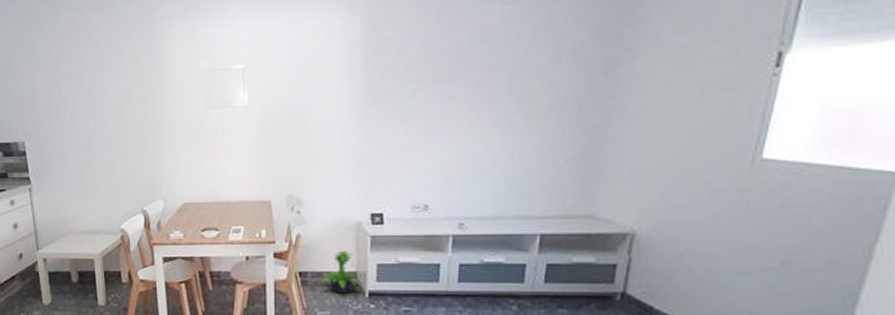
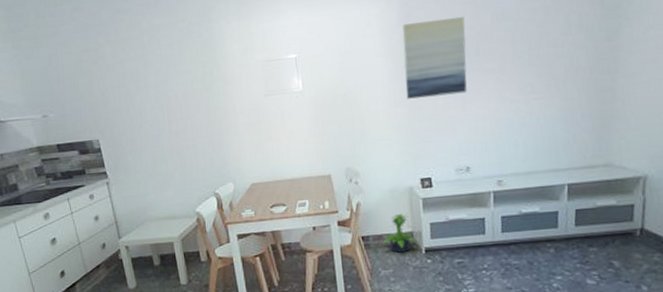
wall art: none [363,34,438,124] -> present [402,16,467,99]

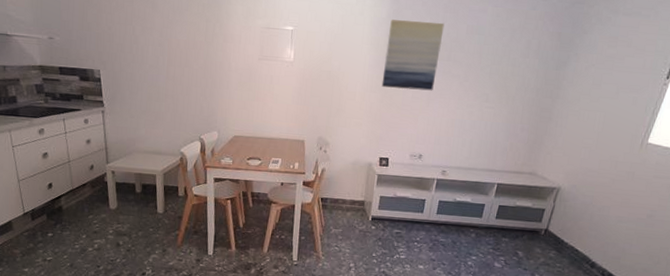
potted plant: present [382,214,419,253] -> none [337,184,368,217]

